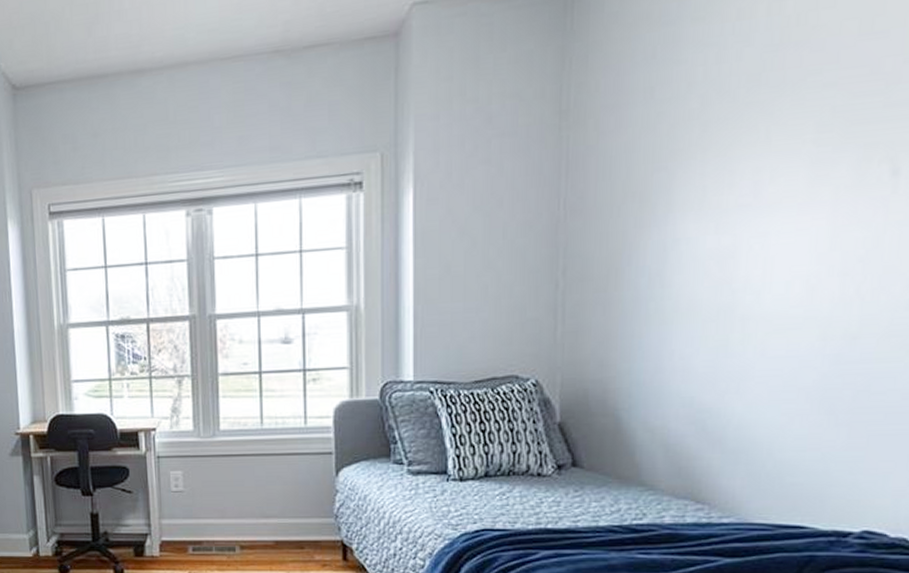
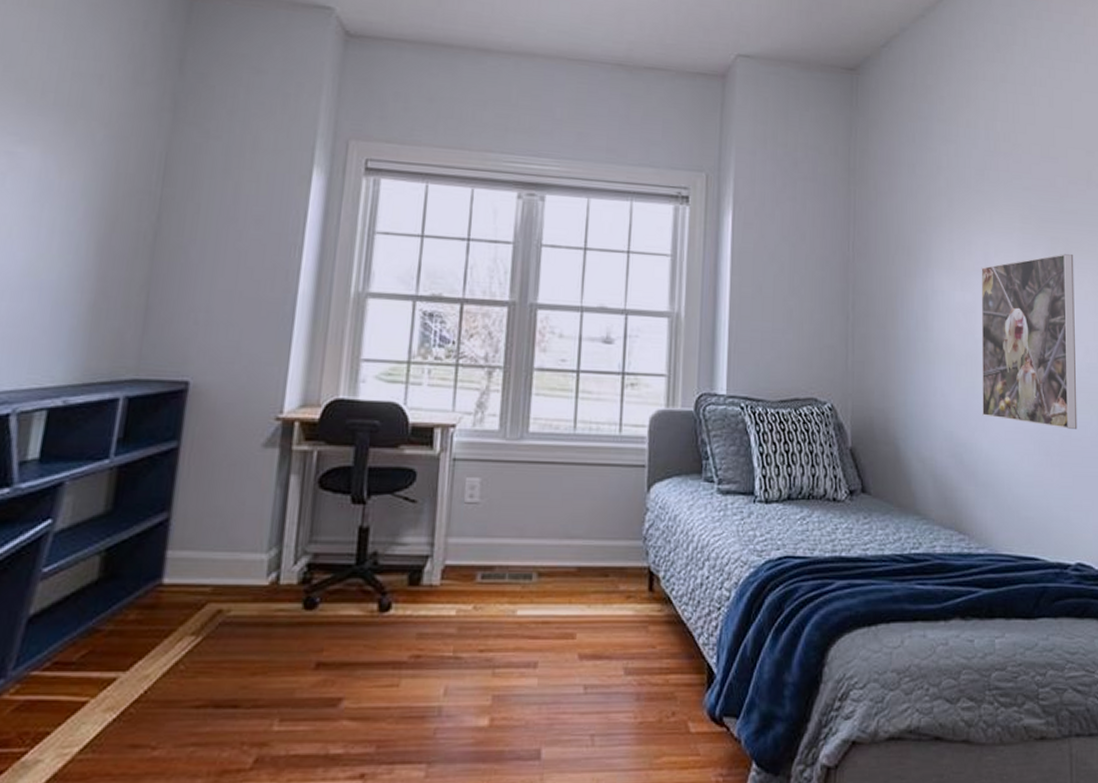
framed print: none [737,160,901,382] -> present [981,253,1078,429]

